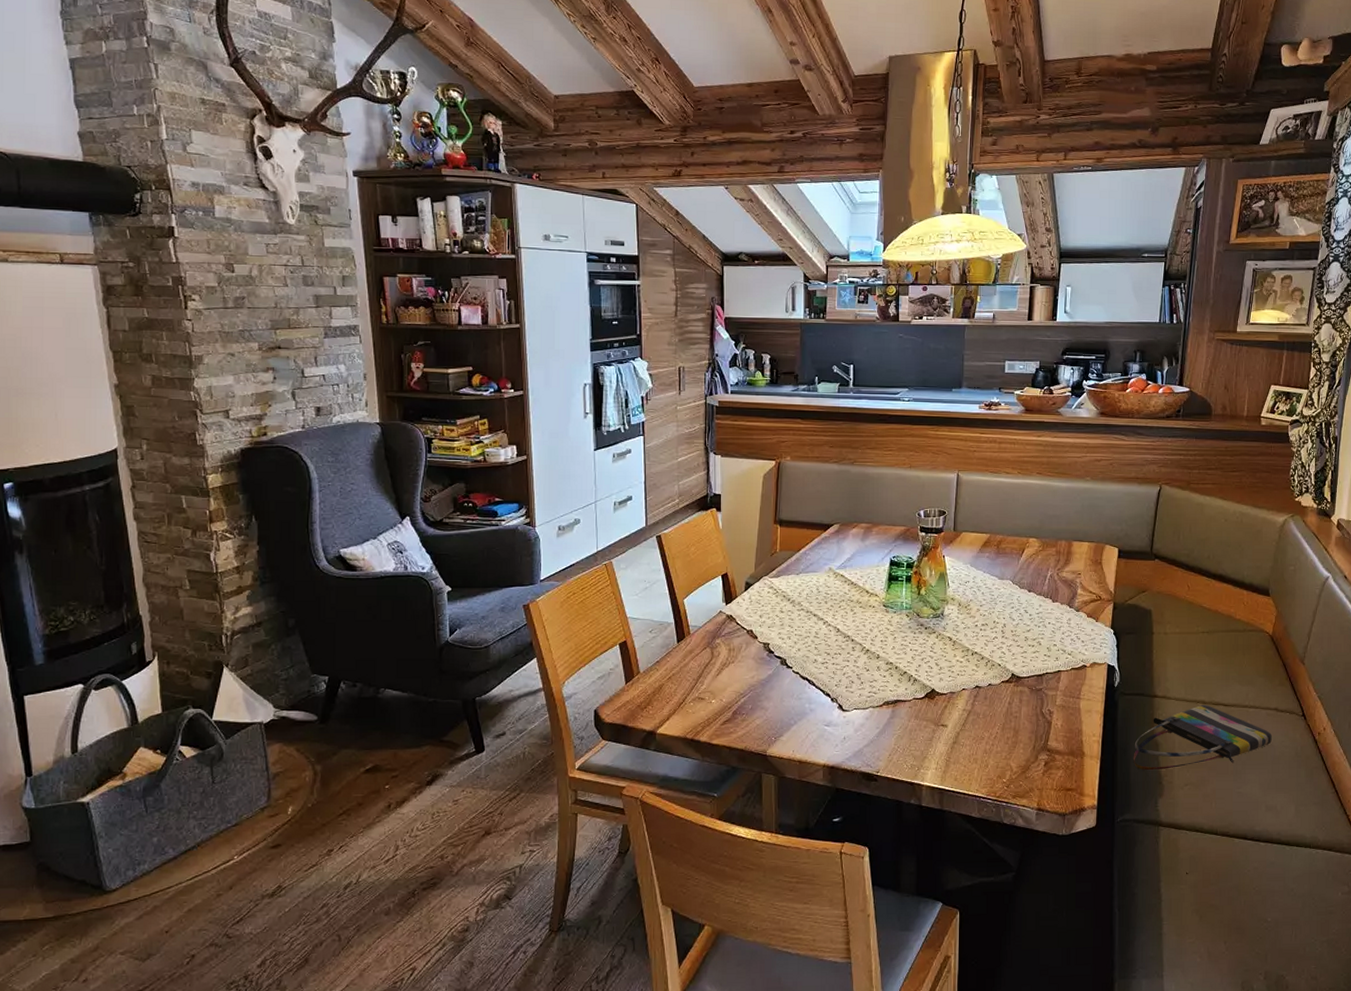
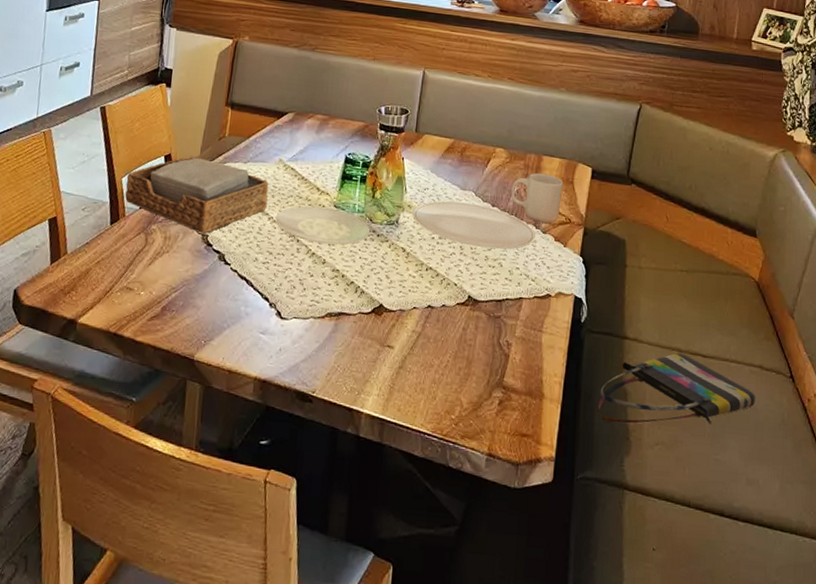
napkin holder: none [688,572,821,642] -> present [124,155,269,234]
plate: none [830,608,918,642] -> present [275,205,370,246]
plate: none [956,590,1069,630] -> present [413,201,535,250]
cup: none [1045,557,1093,602] -> present [511,173,564,223]

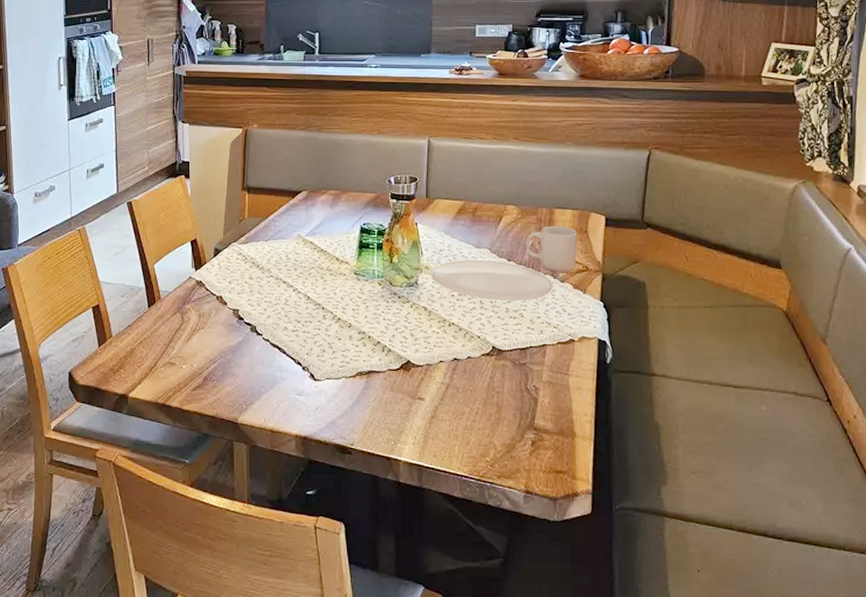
napkin holder: present [124,155,269,234] -> none [158,239,290,309]
plate: present [275,205,370,246] -> none [300,275,391,310]
tote bag: present [598,352,756,425] -> none [630,385,793,456]

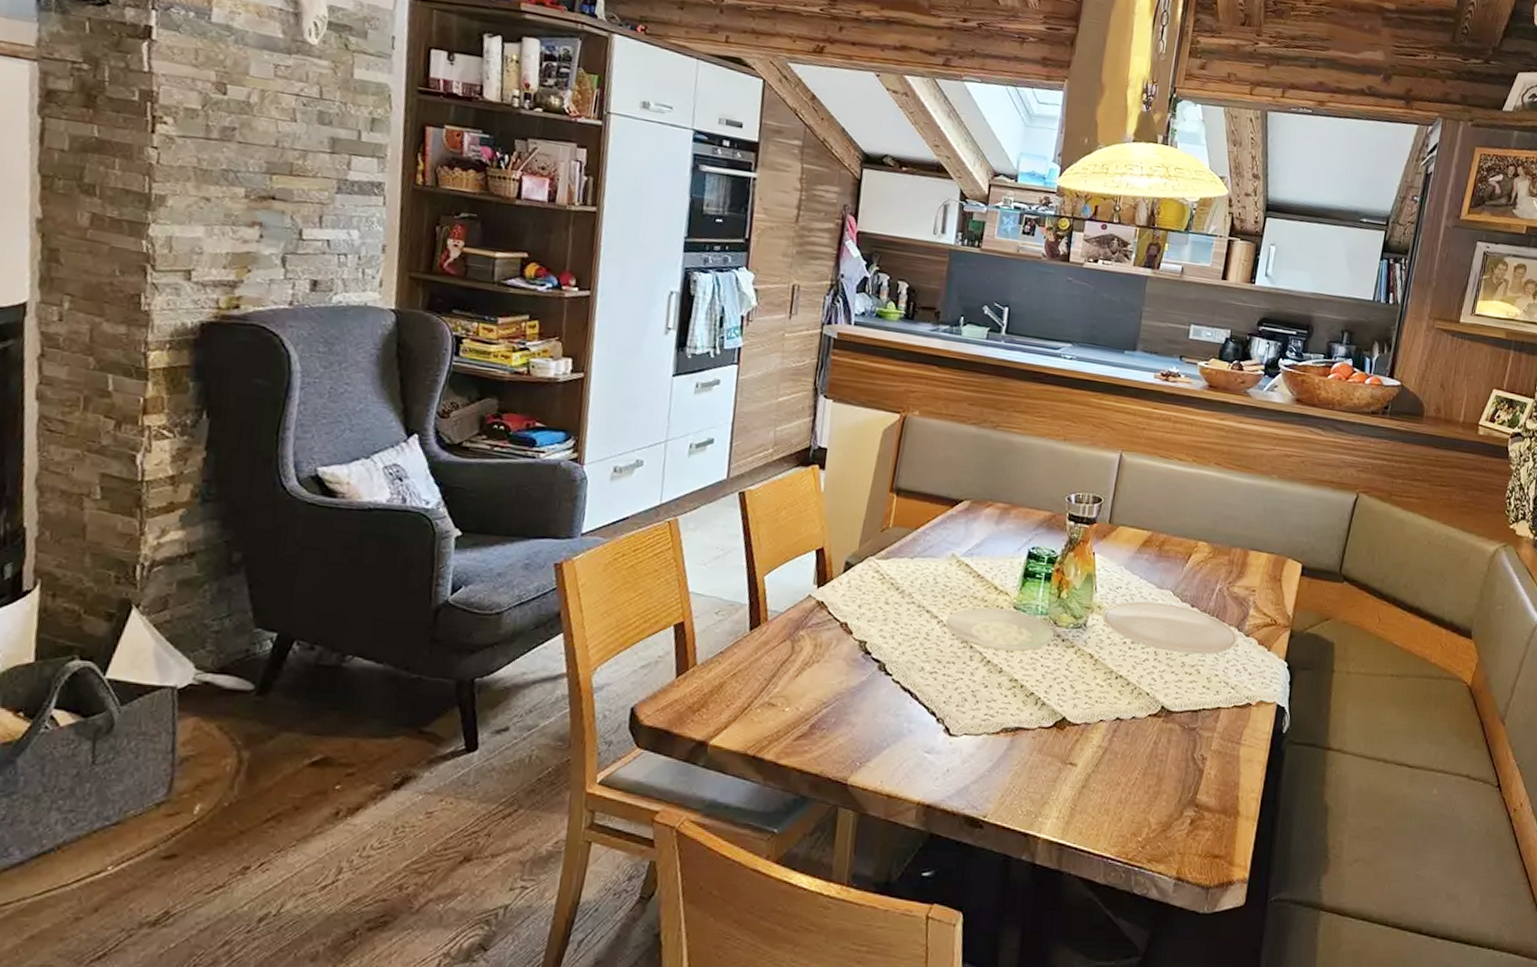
plate: none [300,275,391,310] -> present [946,607,1054,652]
cup: present [526,225,578,272] -> none [1212,569,1271,625]

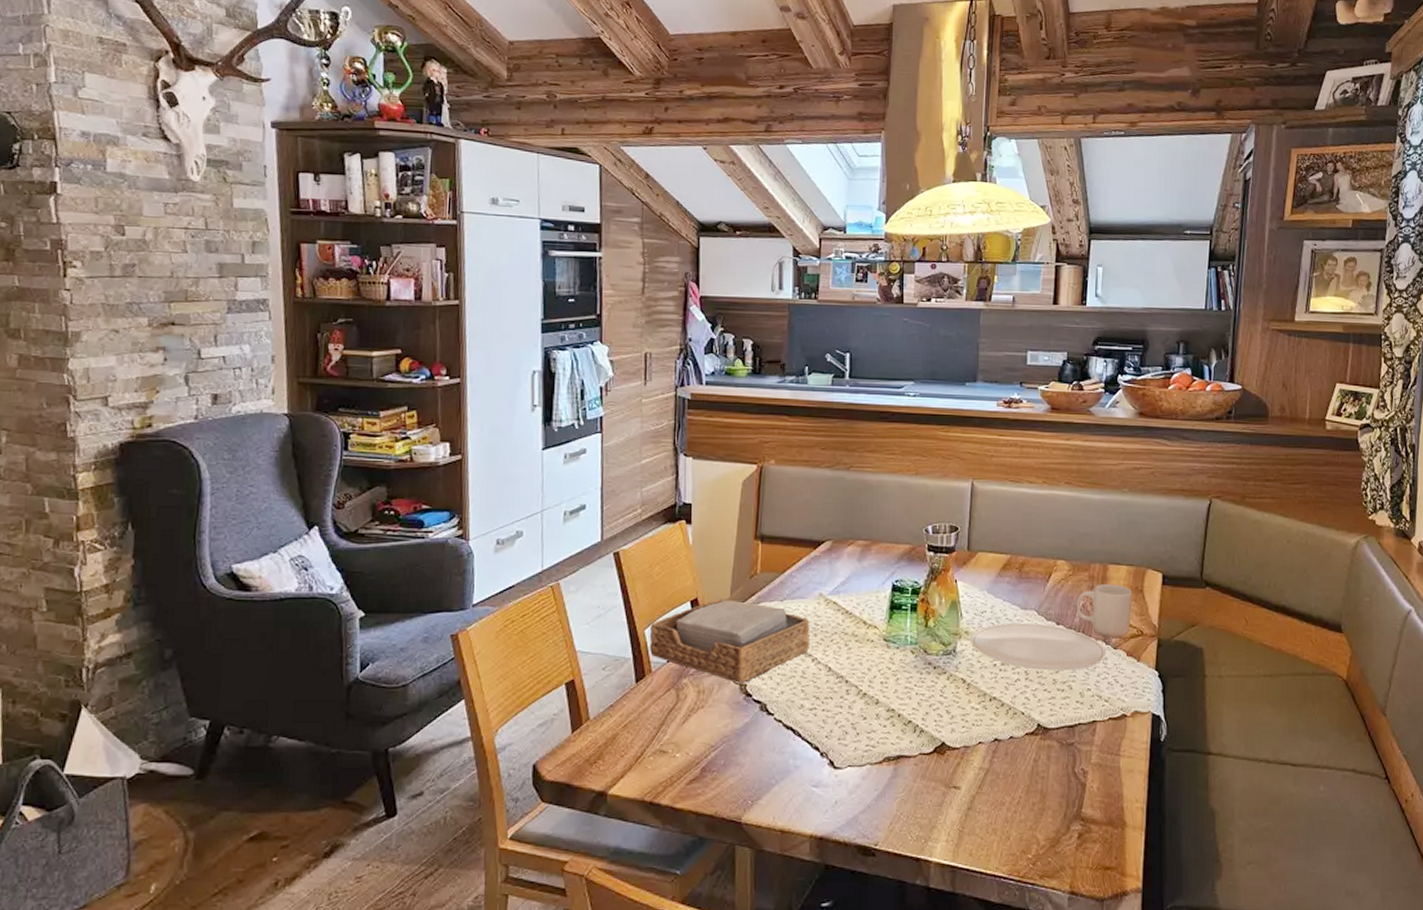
napkin holder: none [767,549,939,640] -> present [649,598,810,683]
plate: present [946,607,1054,652] -> none [820,642,925,683]
cup: none [1212,569,1271,625] -> present [1076,583,1133,637]

